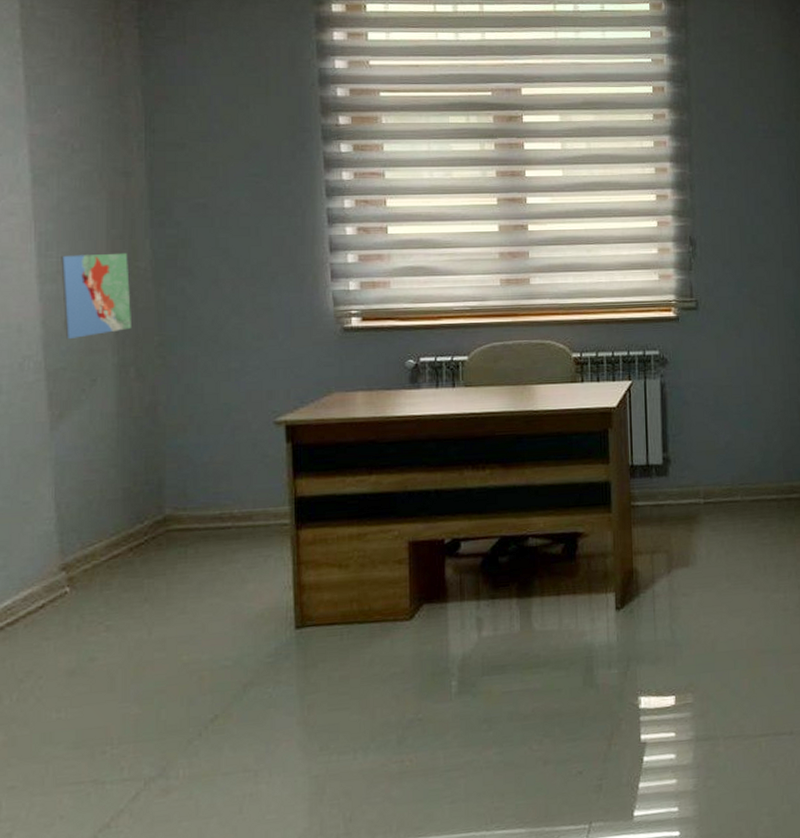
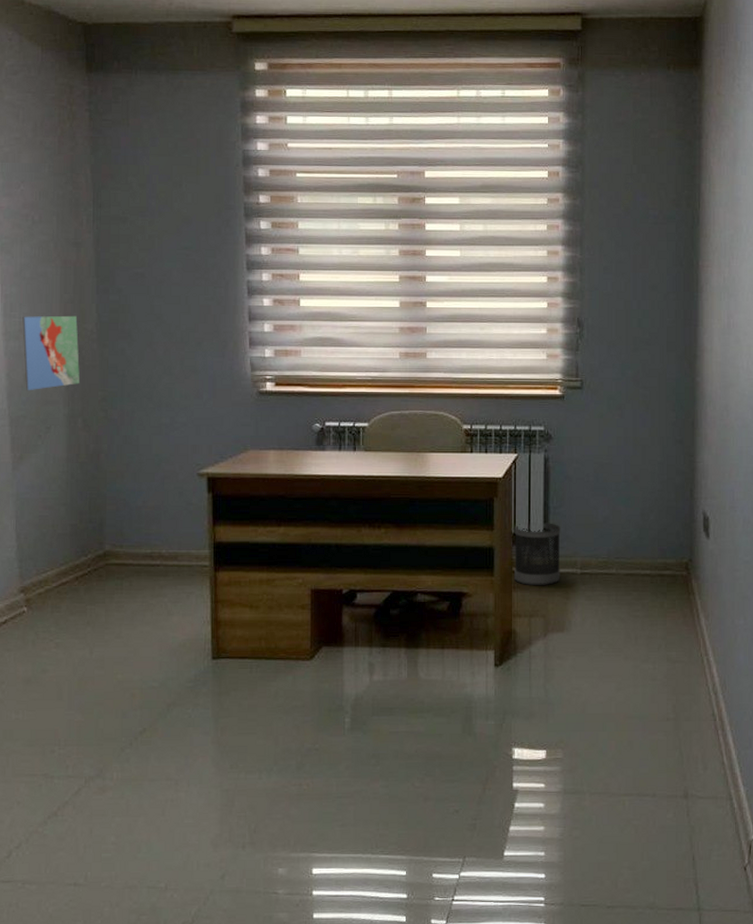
wastebasket: none [632,452,683,520] -> present [514,523,561,586]

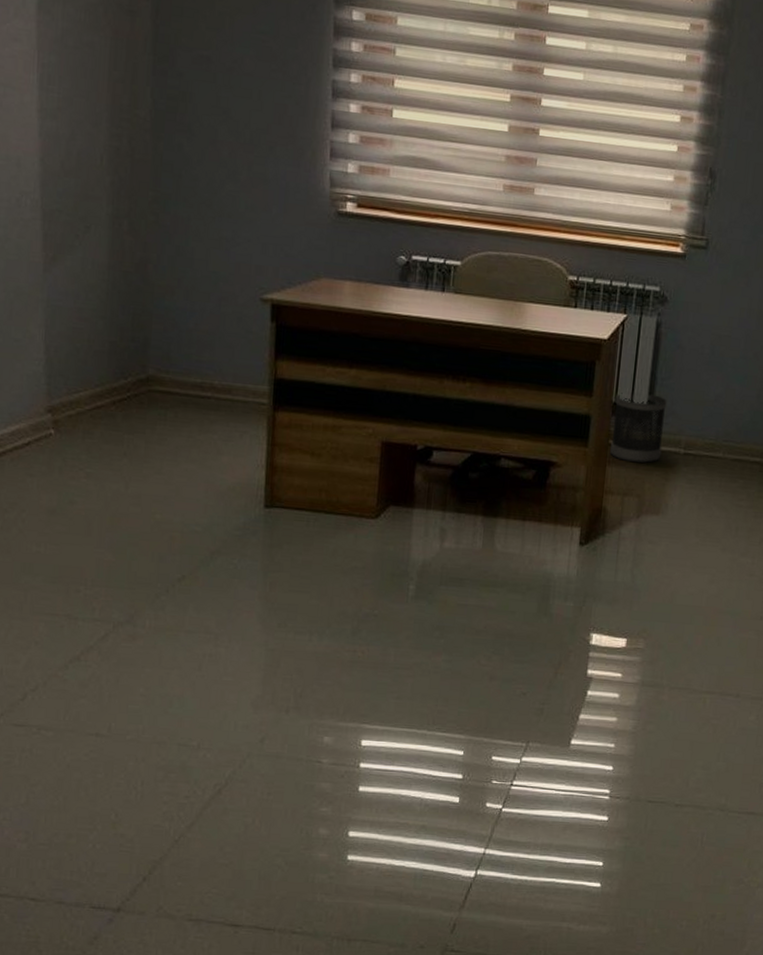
map: present [22,315,80,391] -> none [62,92,128,182]

